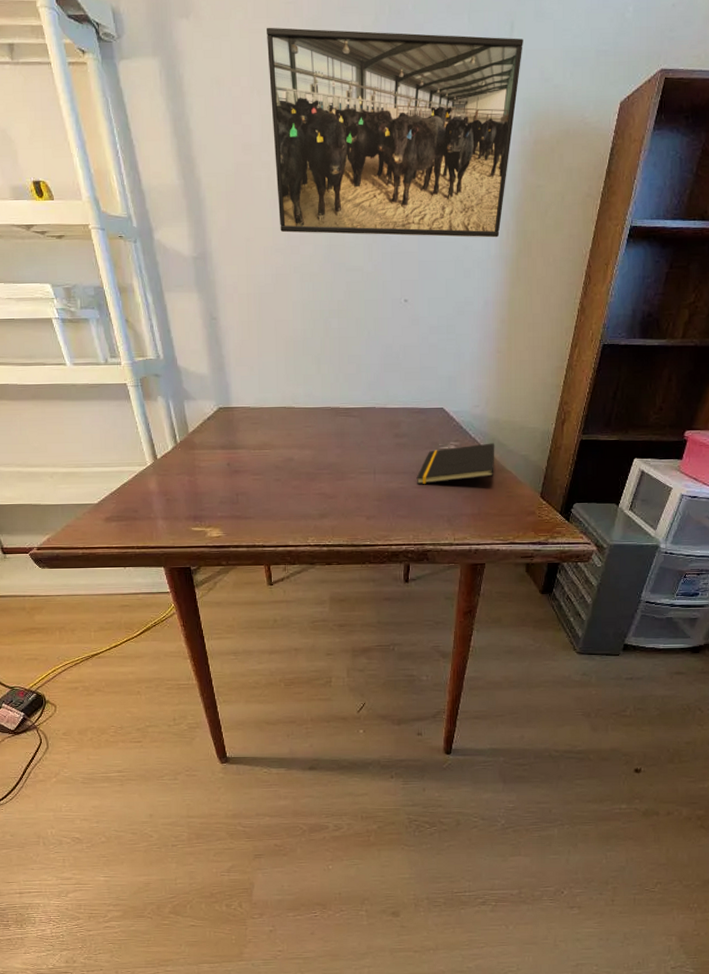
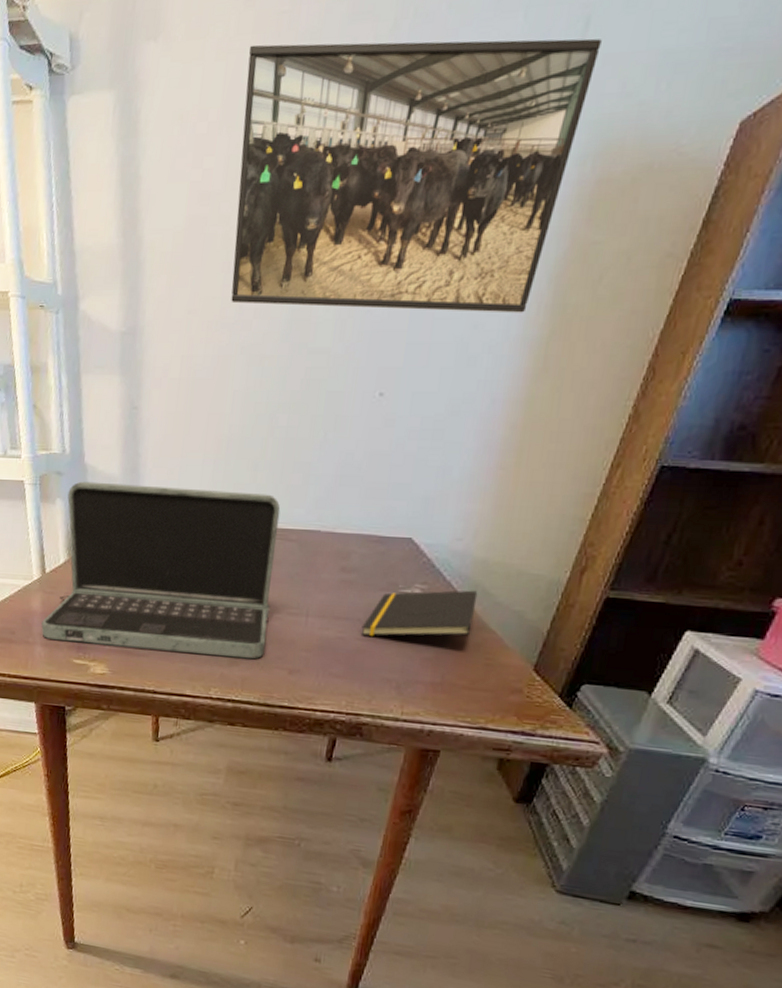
laptop: none [160,380,346,514] -> present [41,481,281,660]

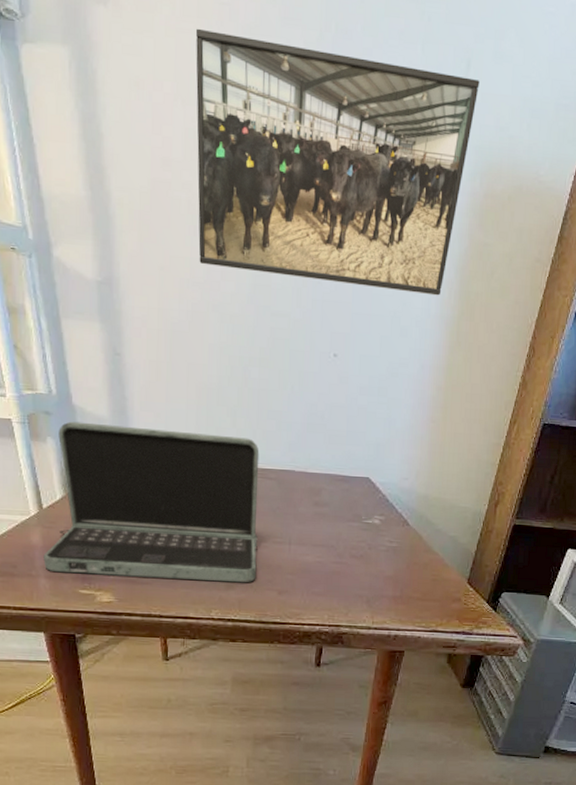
notepad: present [361,590,478,636] -> none [335,520,423,560]

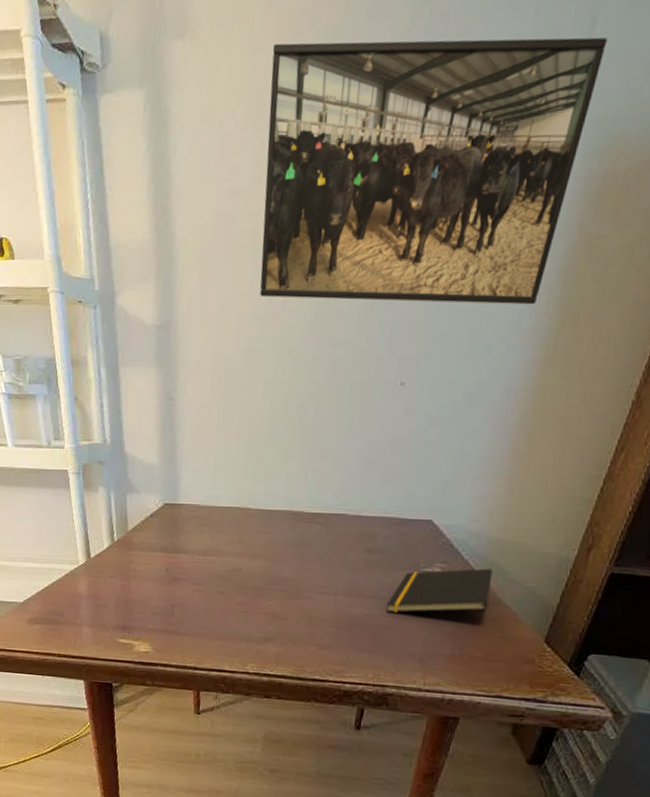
laptop: present [43,421,260,583] -> none [88,470,310,636]
notepad: none [335,520,423,560] -> present [386,568,494,613]

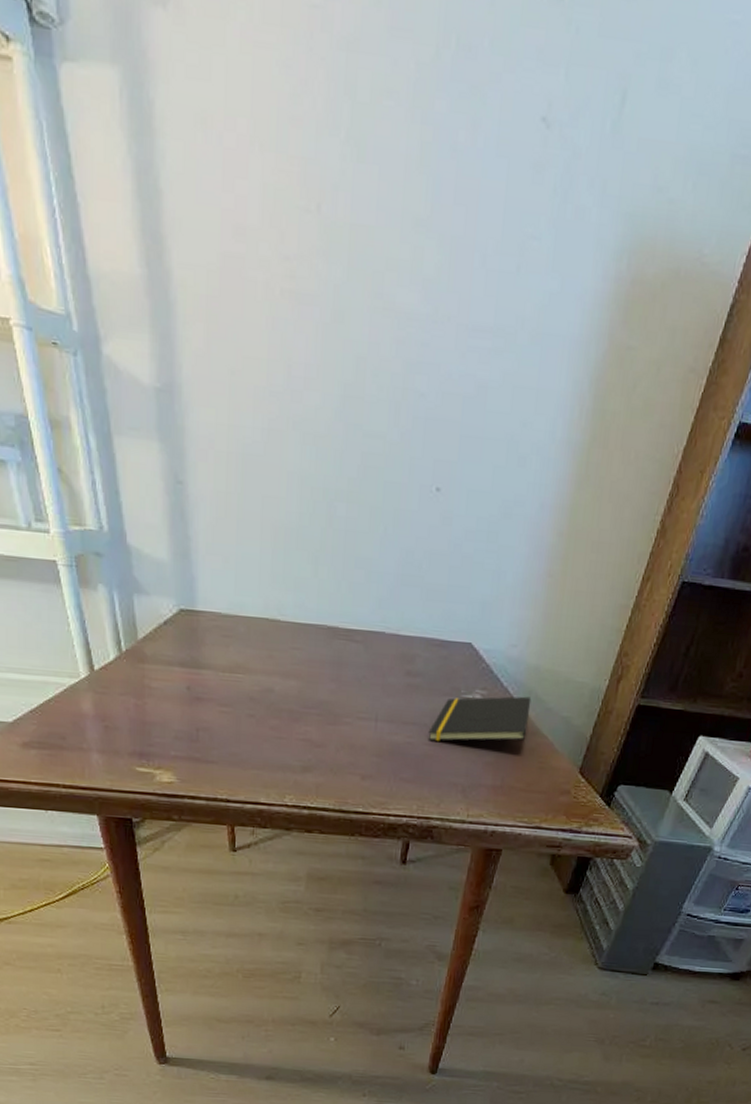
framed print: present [260,37,607,305] -> none [277,41,637,415]

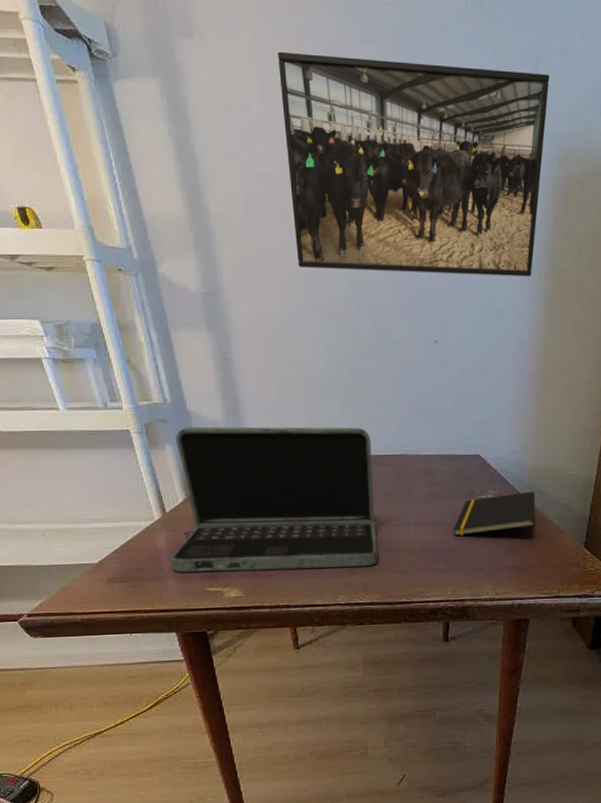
laptop: none [96,565,345,765] -> present [170,426,379,573]
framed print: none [277,41,637,415] -> present [278,51,550,277]

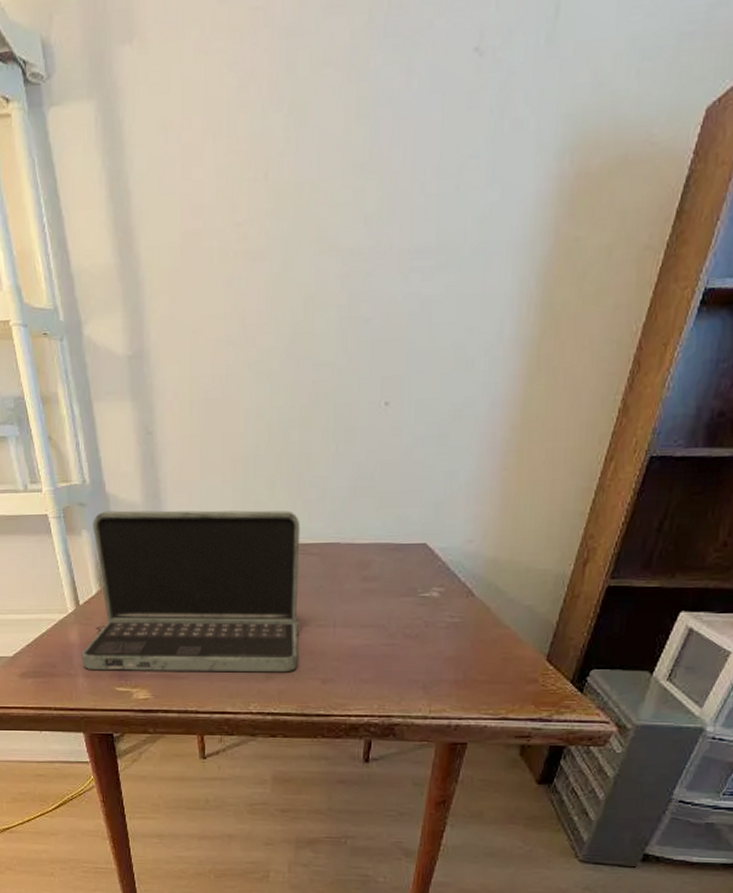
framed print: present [278,51,550,277] -> none [227,26,572,320]
notepad: present [453,491,536,536] -> none [386,589,491,641]

